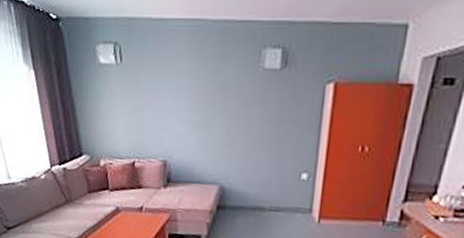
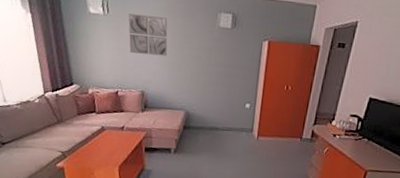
wall art: none [145,60,196,113] -> present [128,13,168,56]

